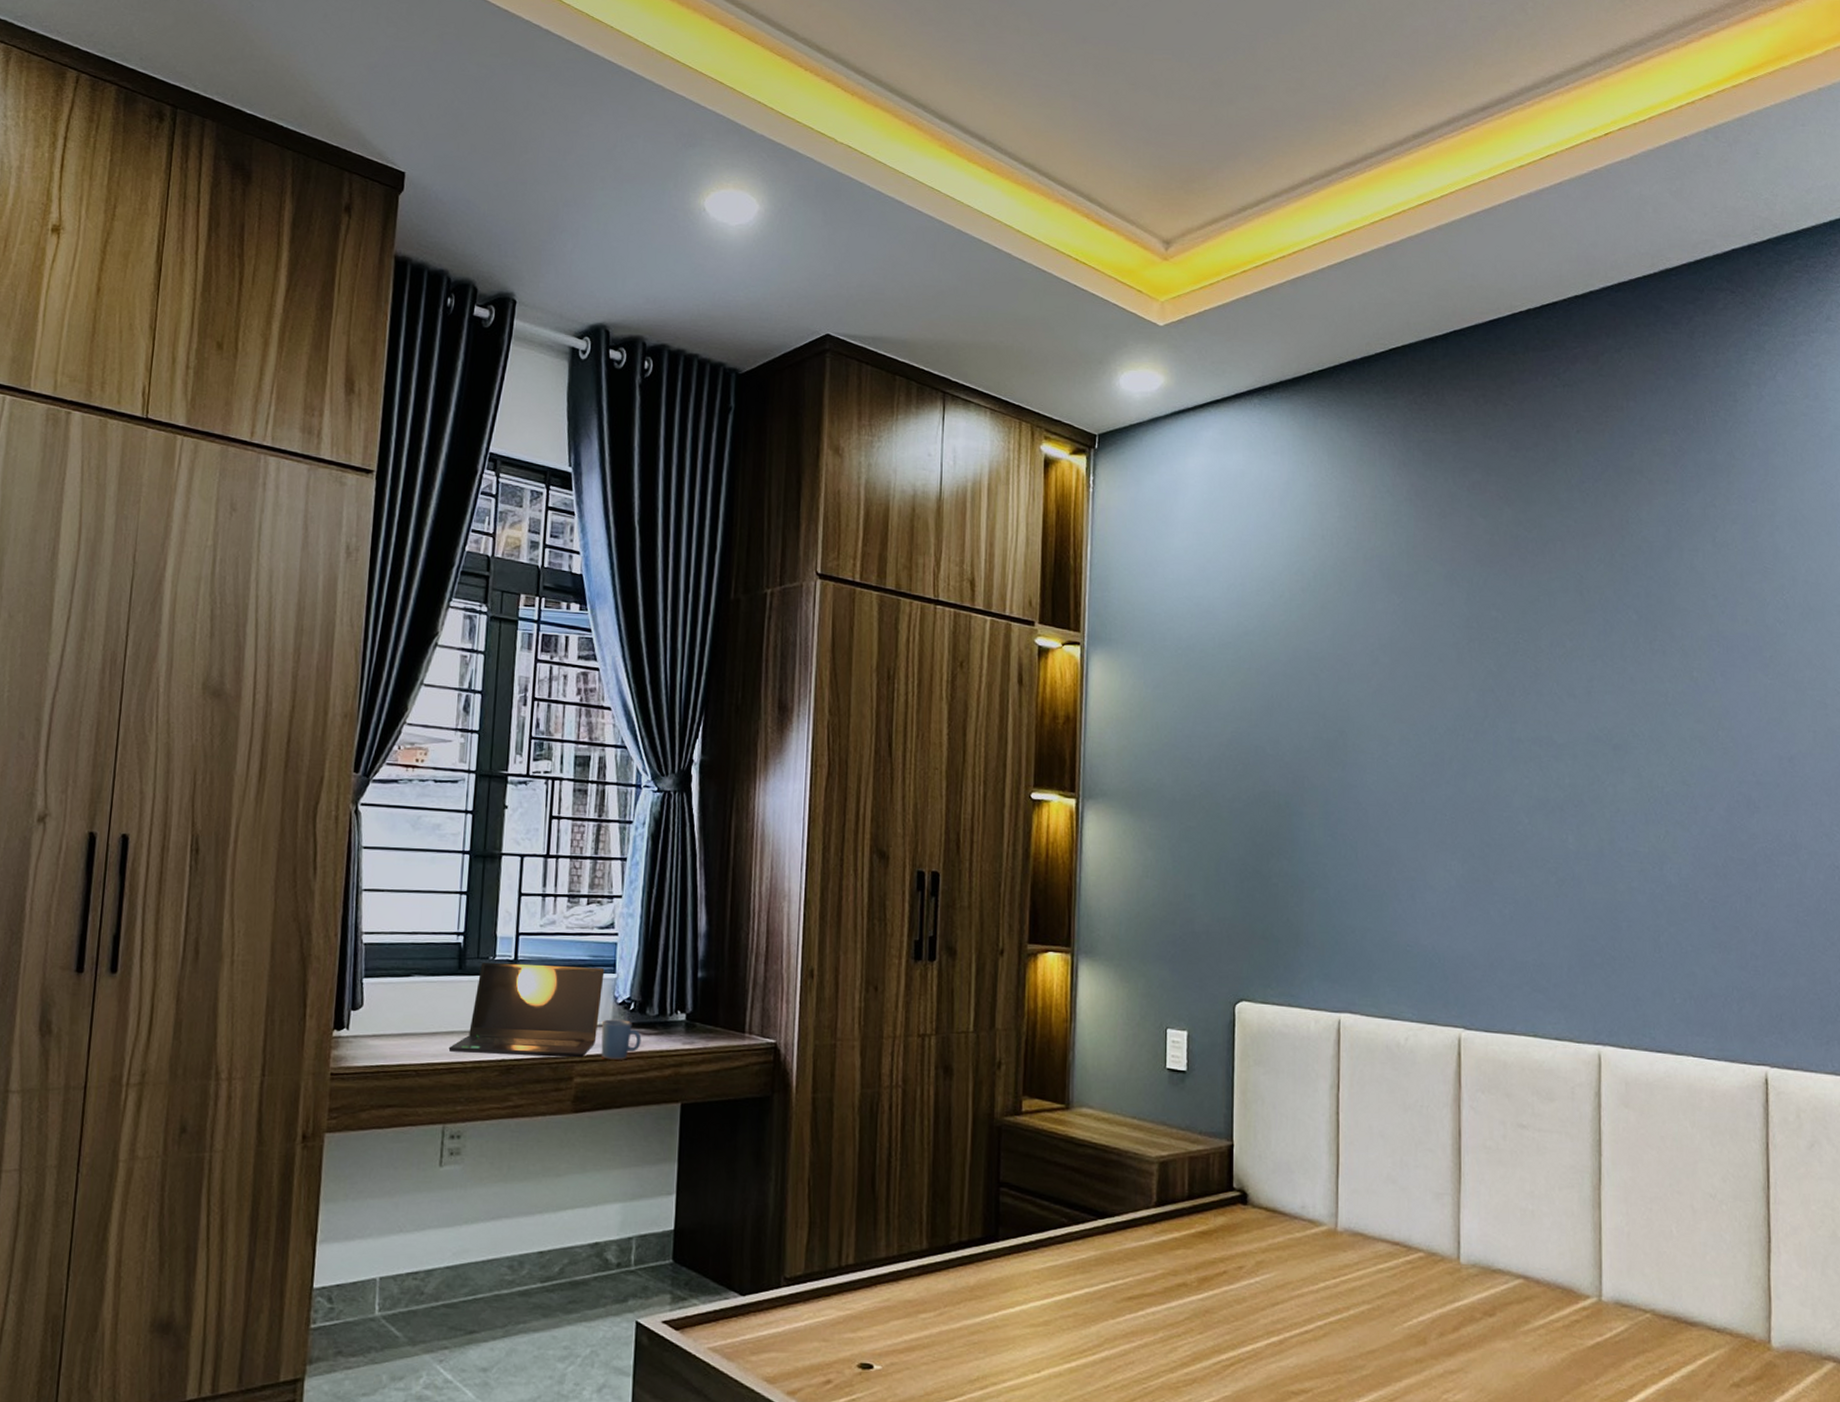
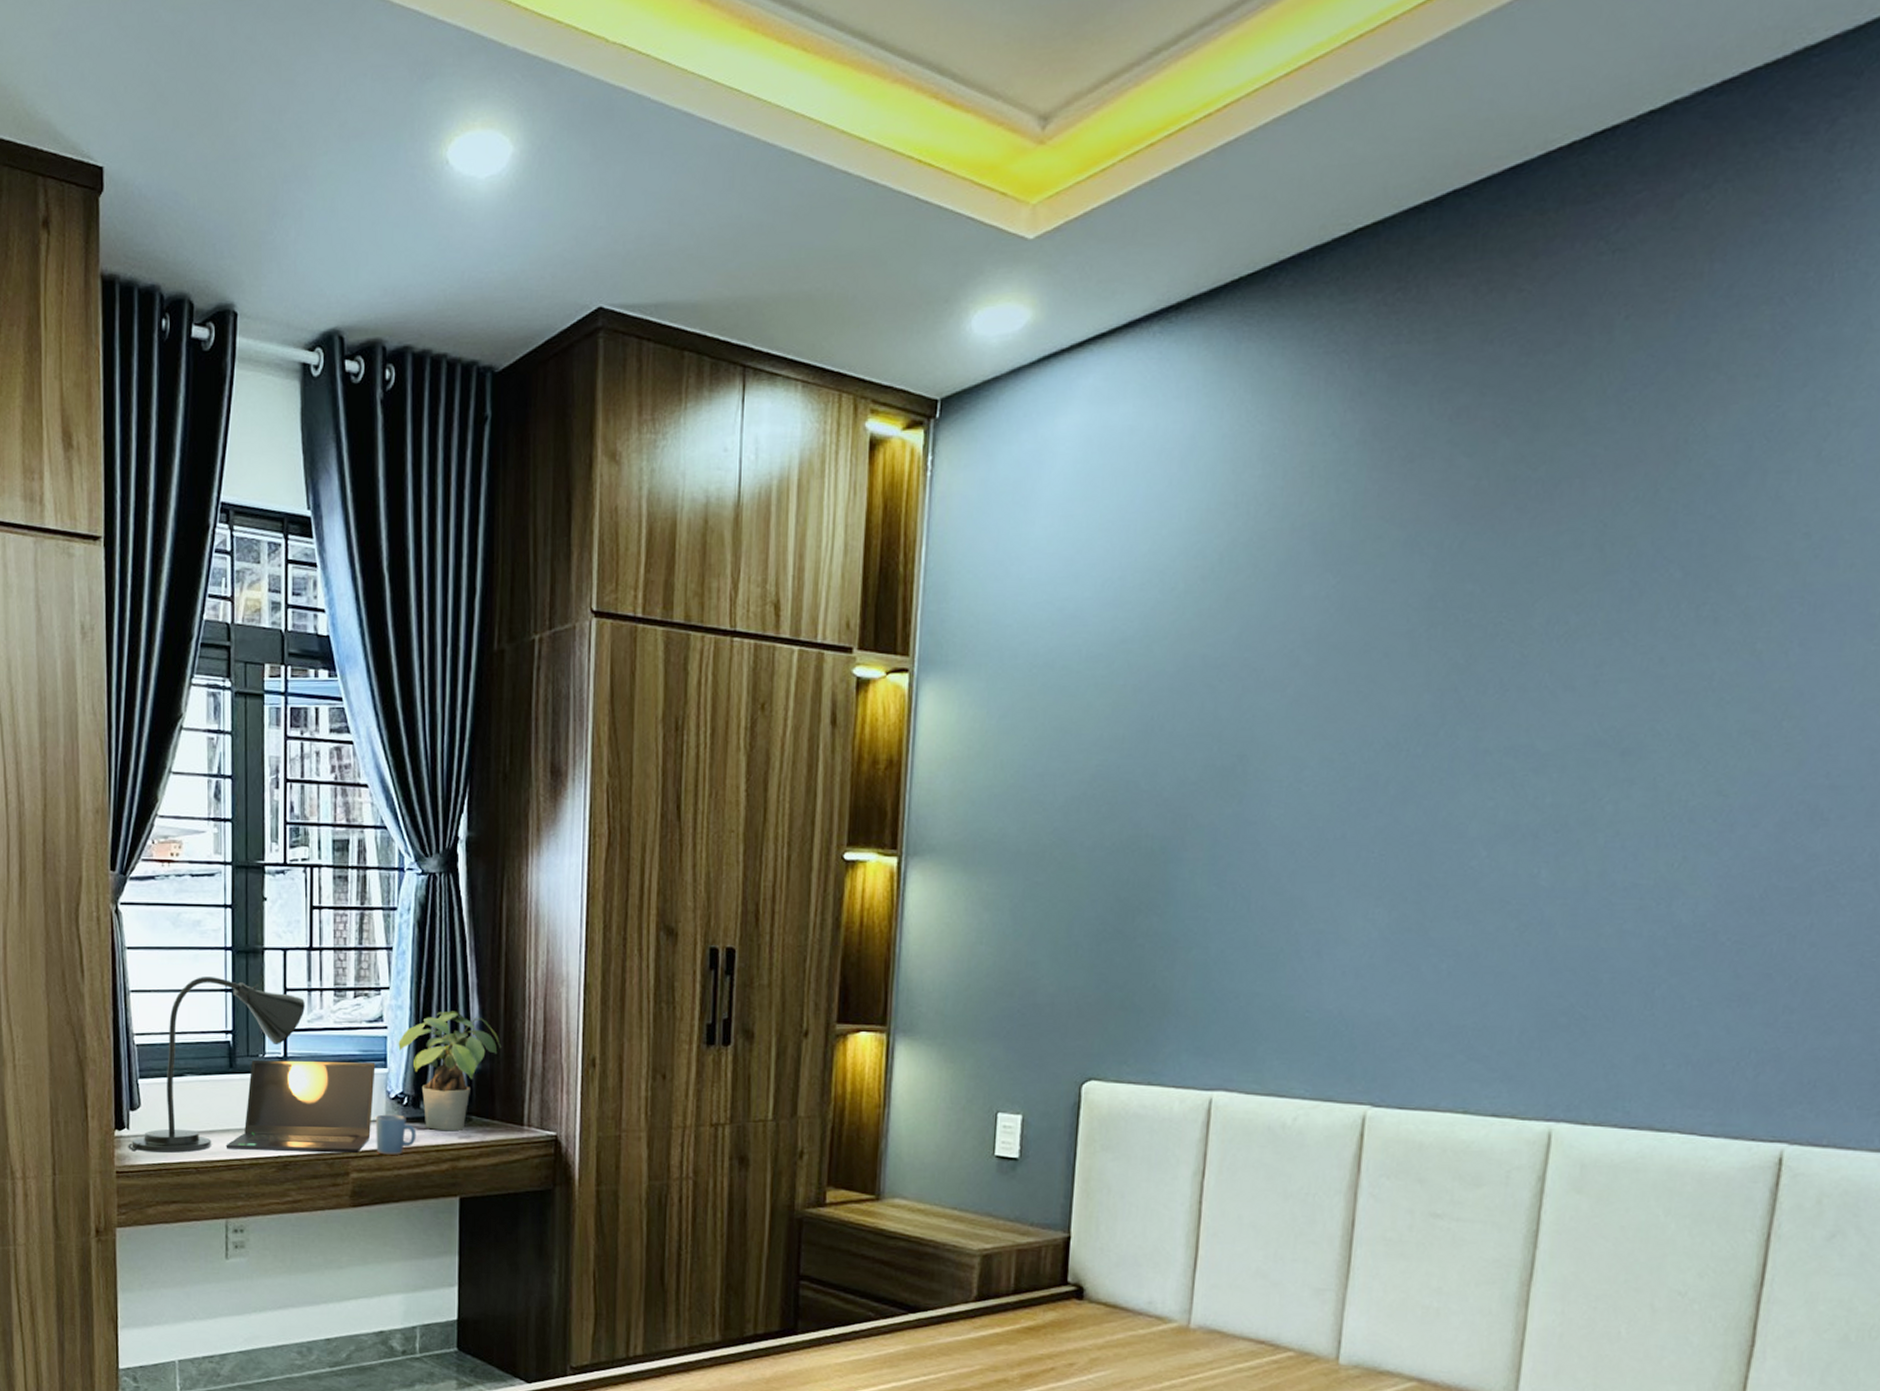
desk lamp: none [346,878,539,1056] -> present [128,977,305,1154]
potted plant: none [627,920,727,1037] -> present [398,1011,502,1131]

